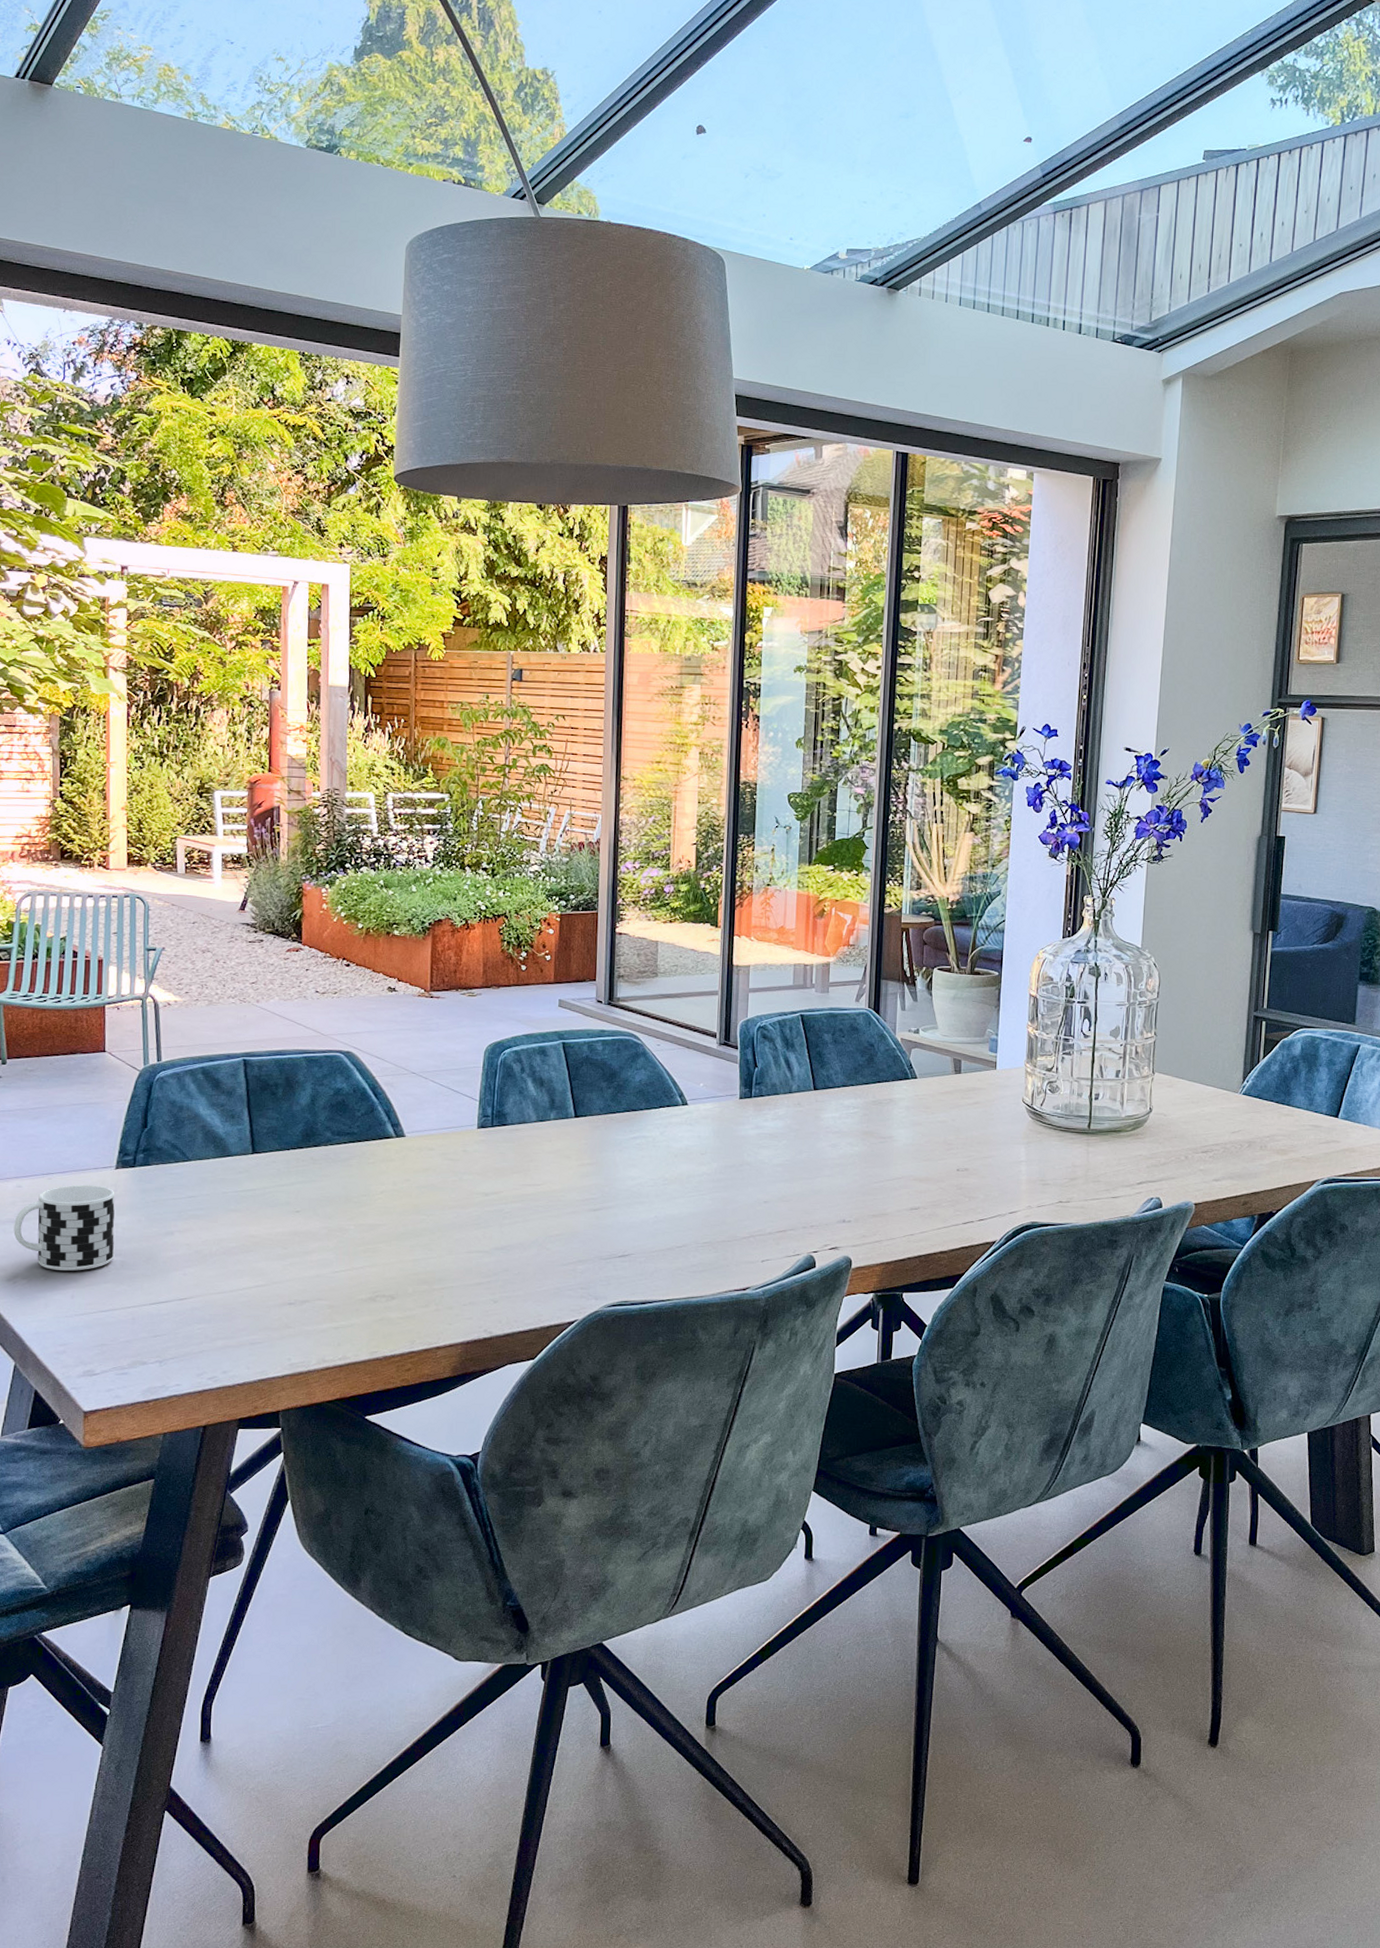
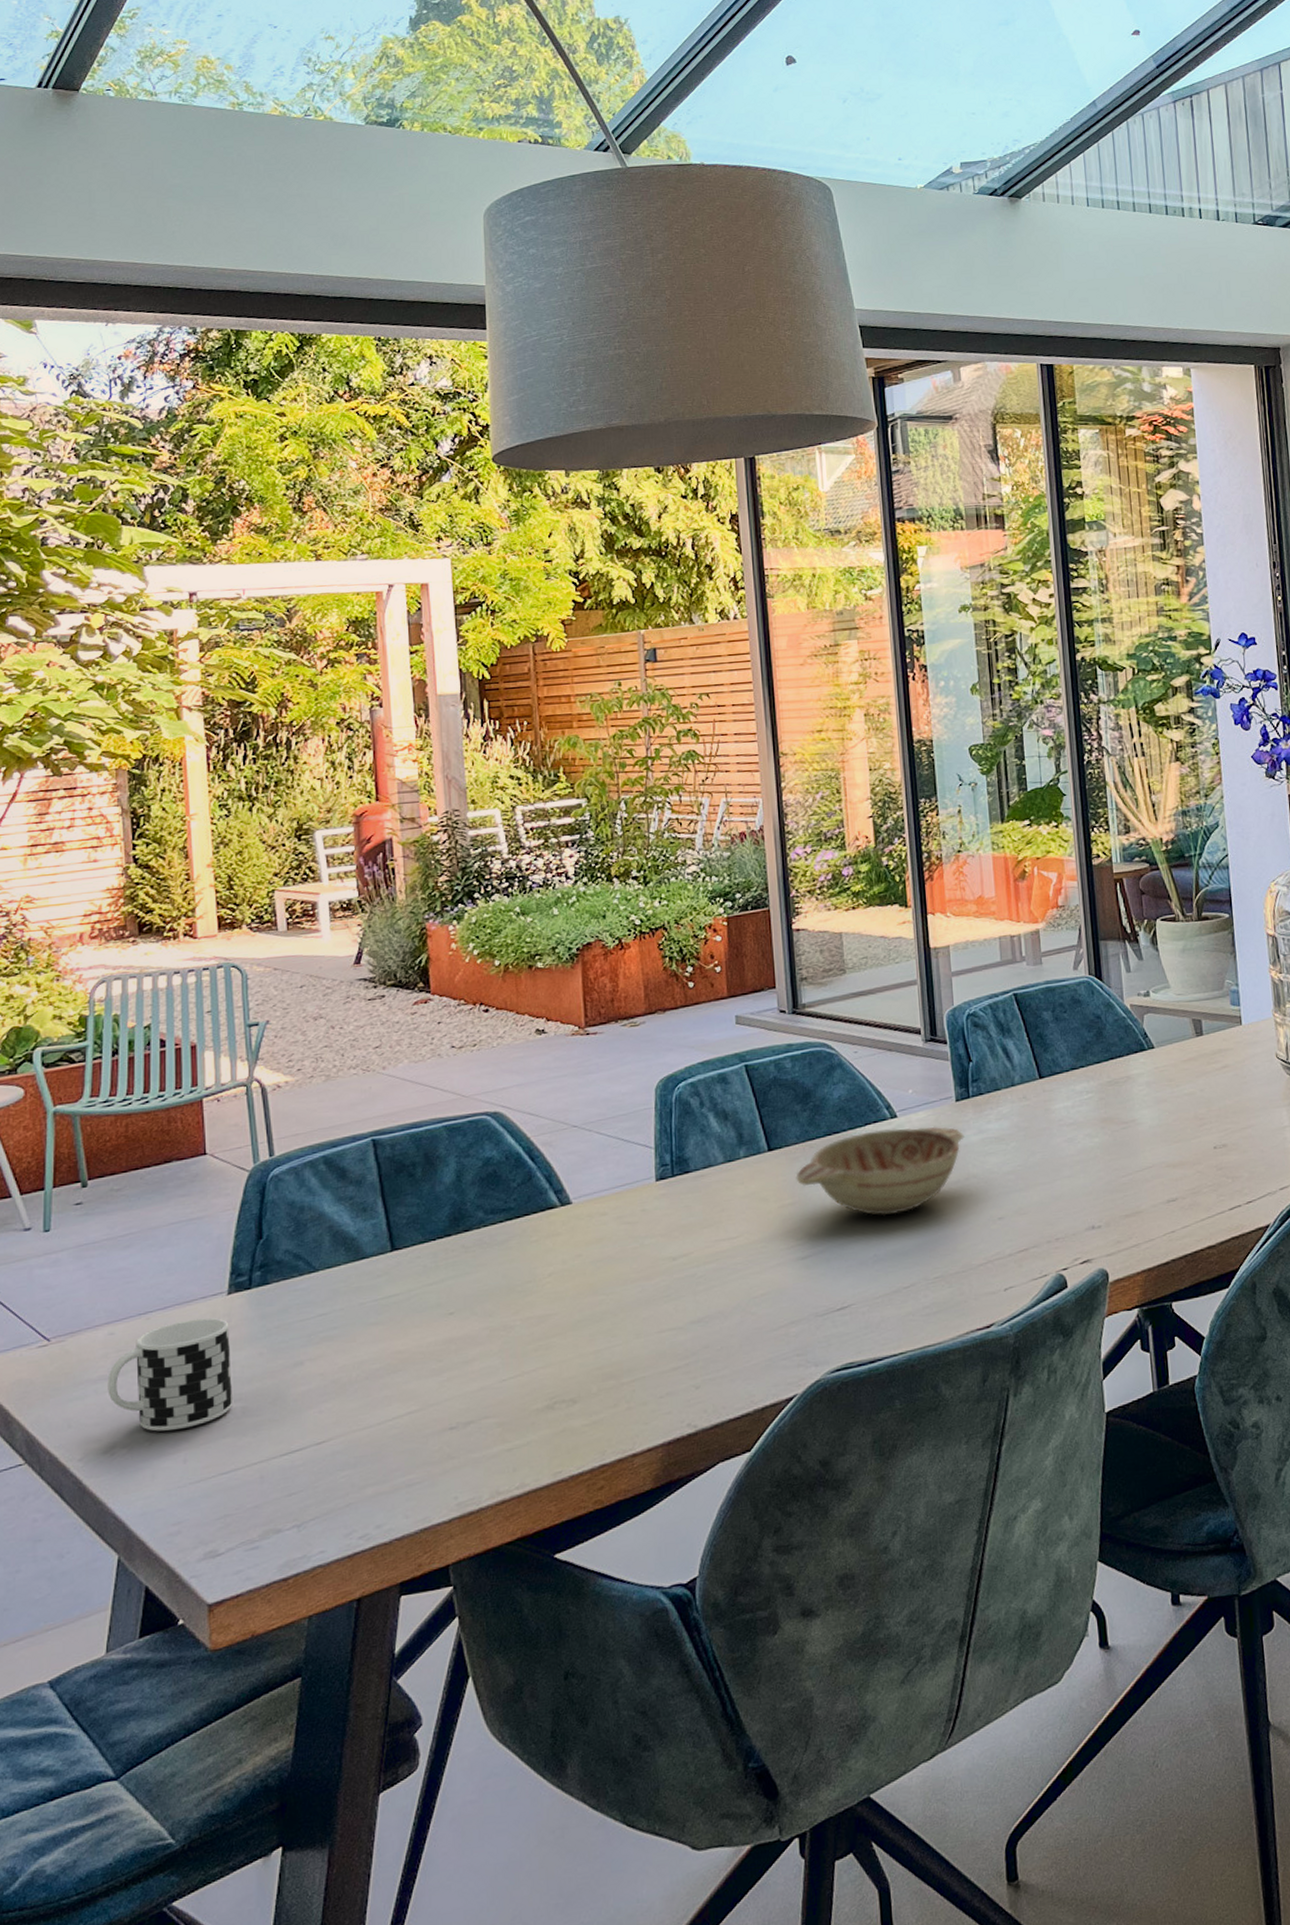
decorative bowl: none [596,1113,743,1186] -> present [796,1126,965,1216]

